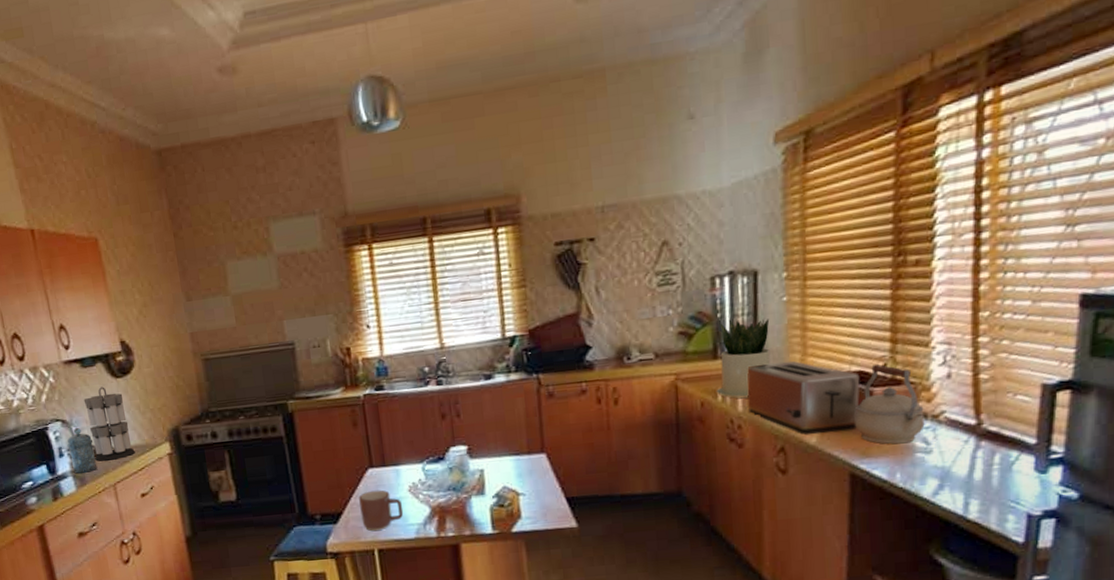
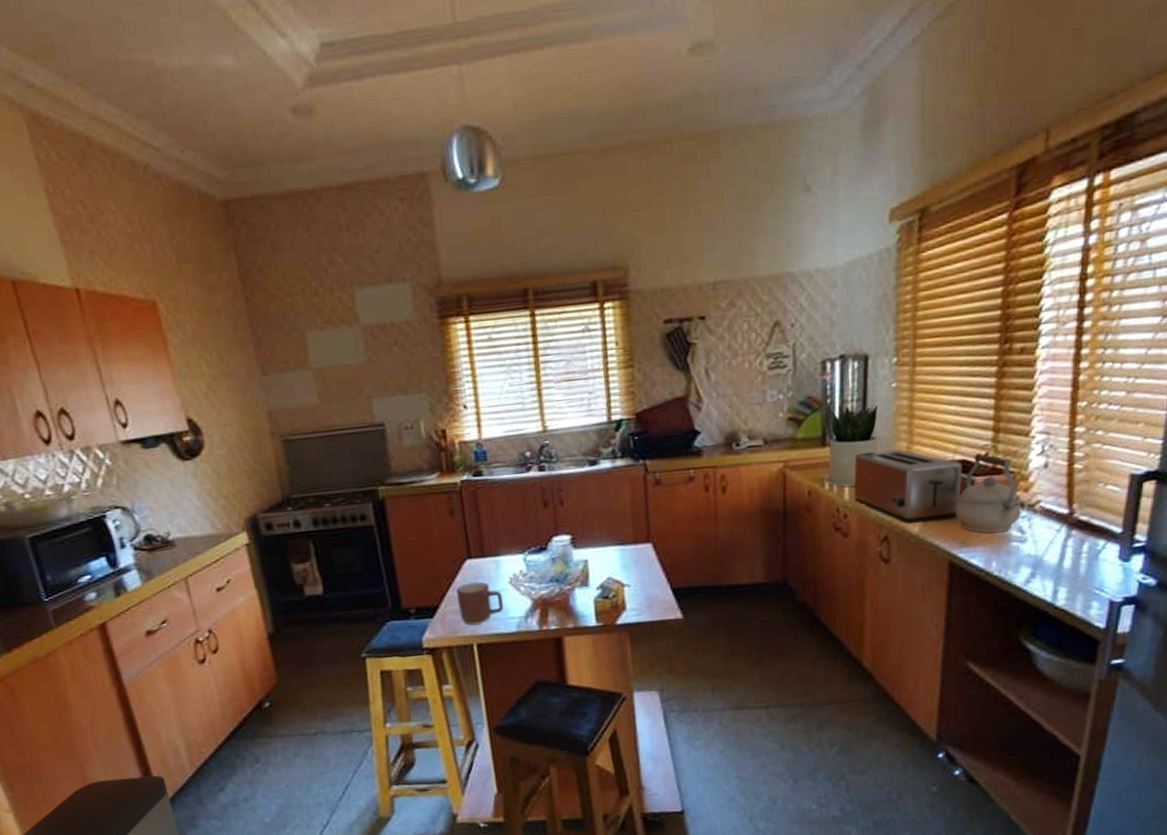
canister: present [66,427,98,474] -> none [128,515,166,567]
spice rack: present [83,387,135,462] -> none [146,470,208,553]

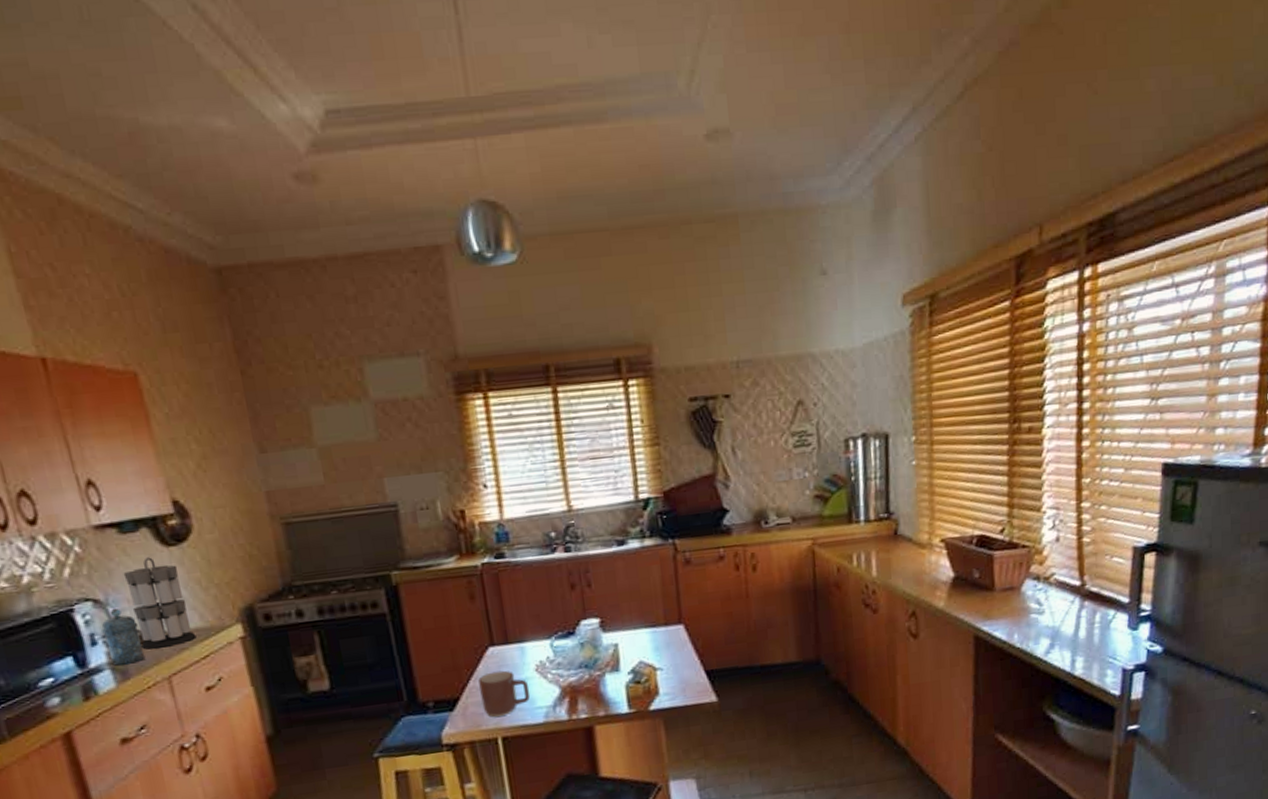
canister: none [128,515,166,567] -> present [101,608,146,666]
spice rack: none [146,470,208,553] -> present [123,557,196,650]
planter: present [823,404,878,488] -> none [851,482,902,564]
toaster: present [854,448,963,523] -> none [880,524,982,598]
kettle: present [955,454,1021,534] -> none [977,529,1038,606]

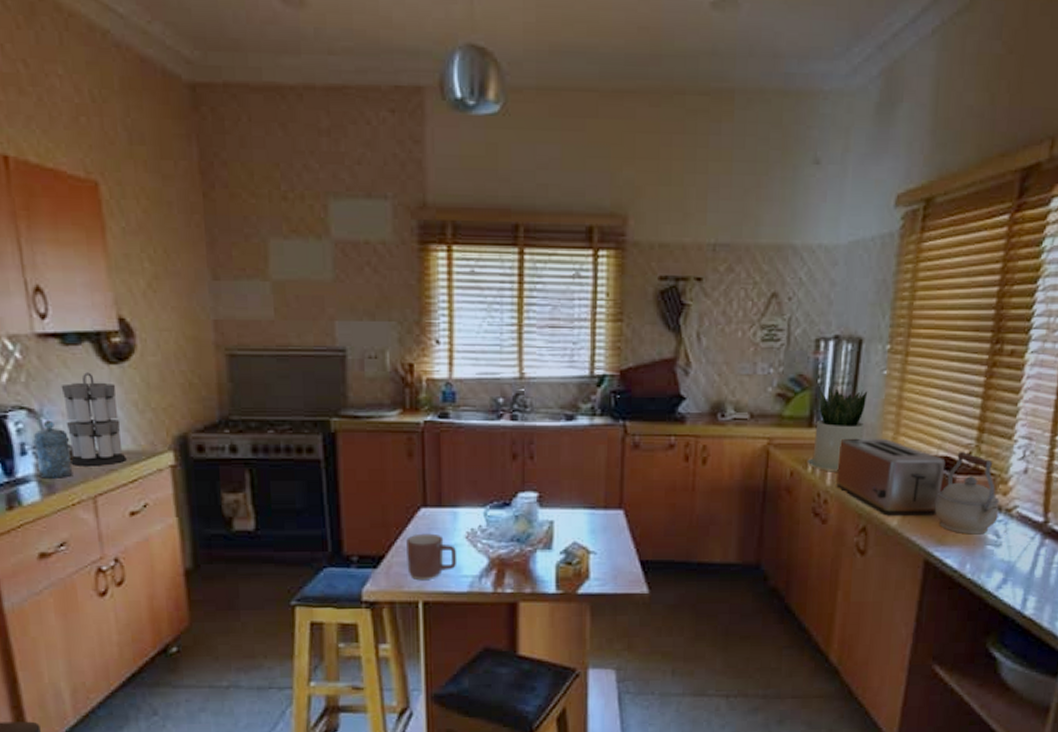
planter: none [851,482,902,564] -> present [807,387,868,472]
toaster: none [880,524,982,598] -> present [836,438,946,516]
kettle: none [977,529,1038,606] -> present [934,452,1000,535]

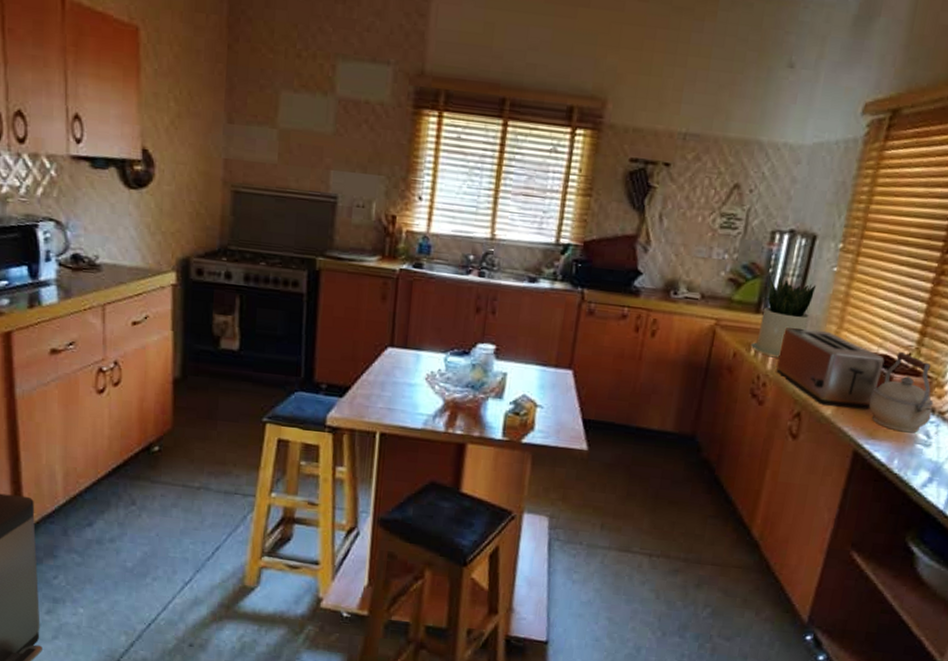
canister: present [32,419,73,478] -> none [57,232,89,286]
spice rack: present [60,372,127,466] -> none [86,194,135,279]
mug: present [406,533,458,581] -> none [369,370,416,414]

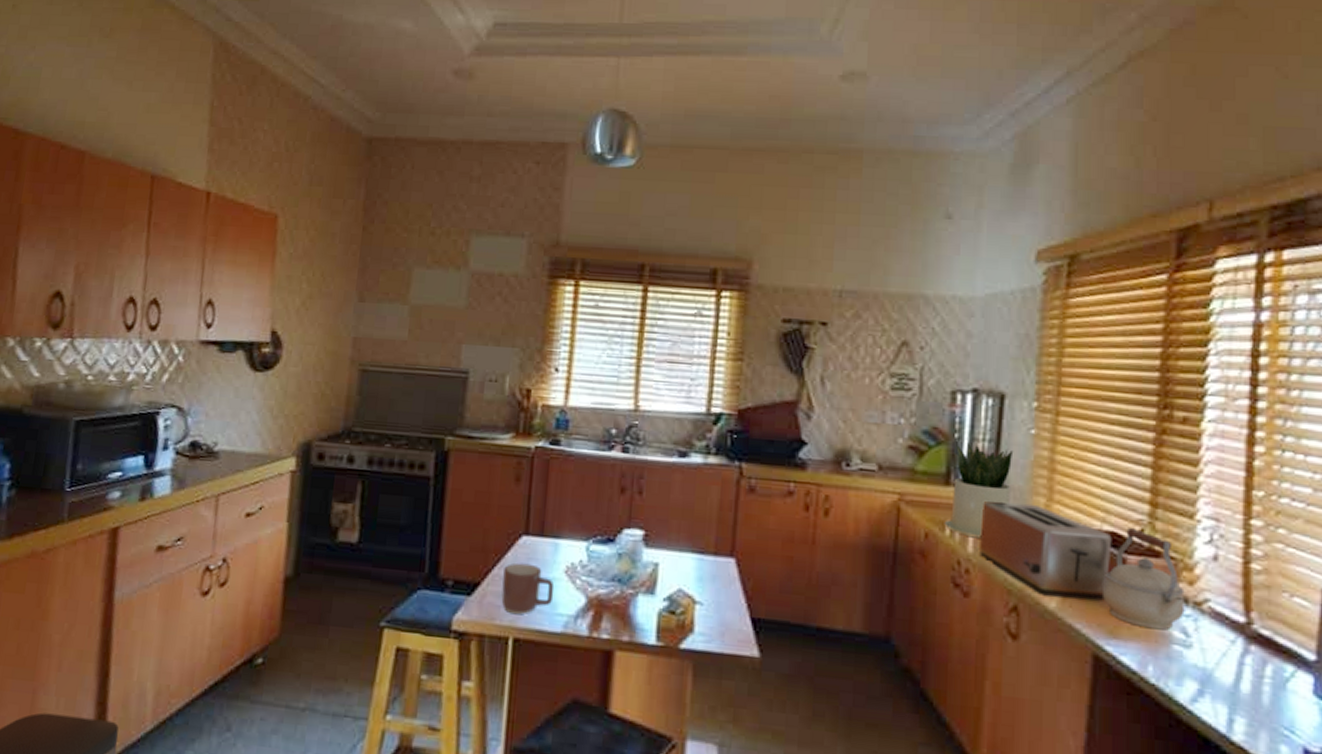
mug: none [369,370,416,414] -> present [501,562,555,615]

